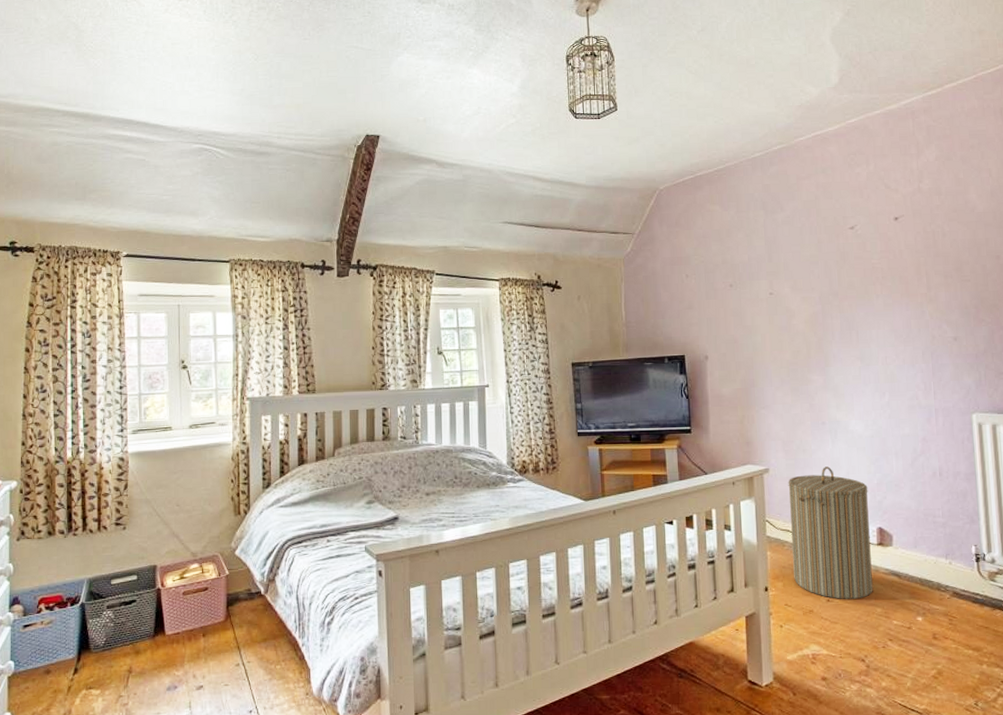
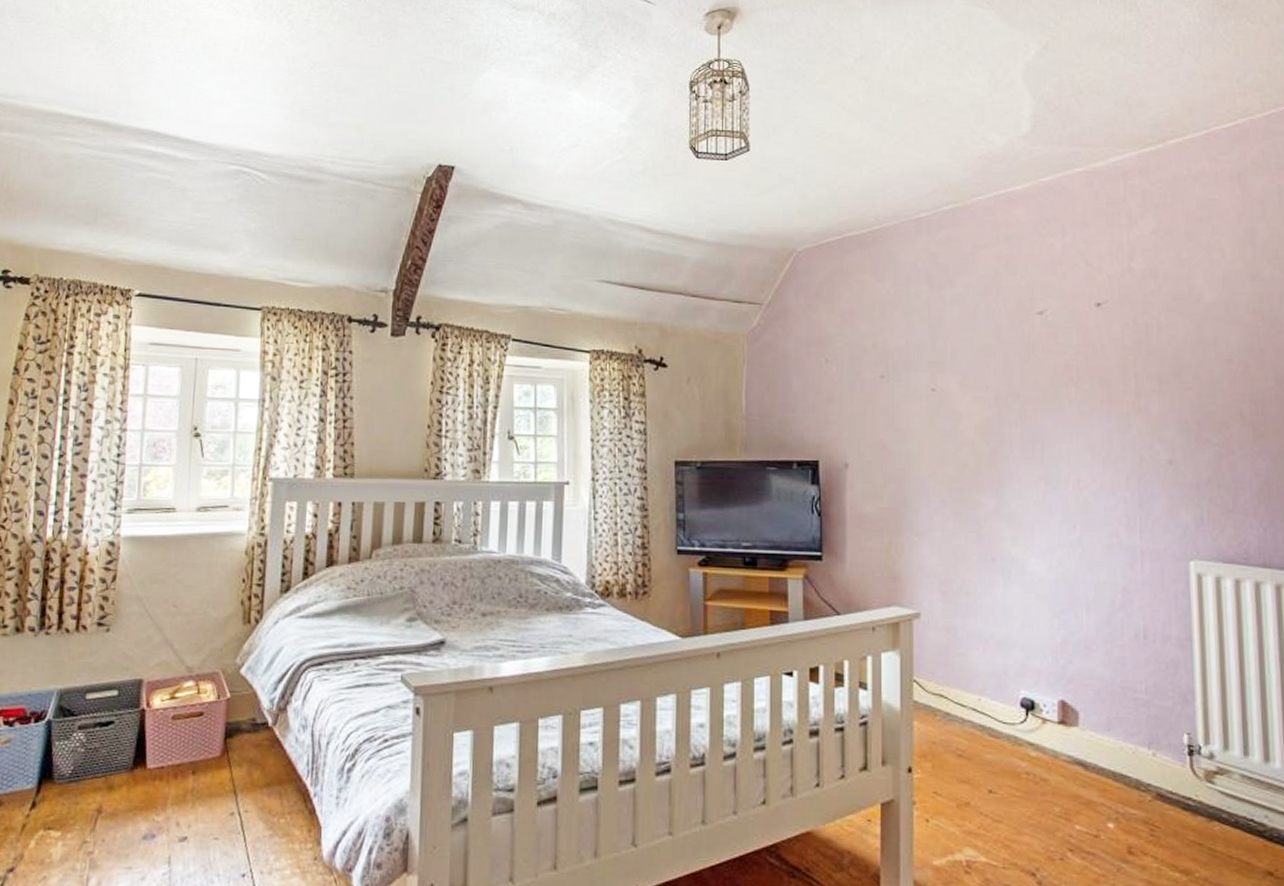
laundry hamper: present [788,466,873,600] -> none [944,616,1050,793]

